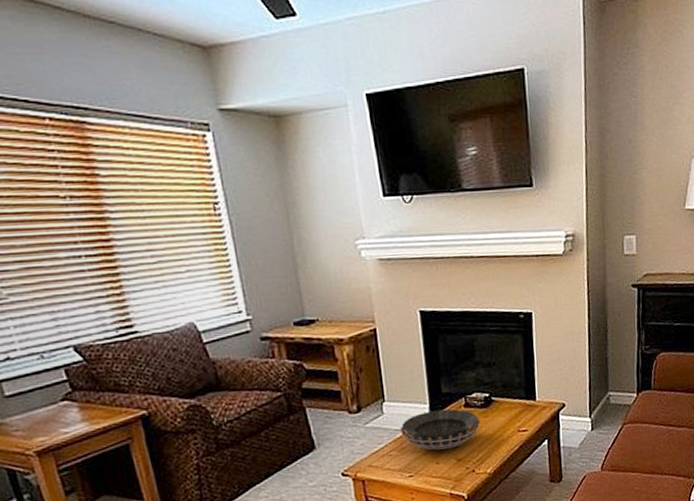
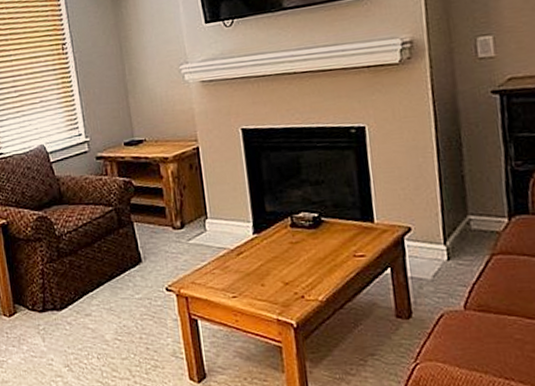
decorative bowl: present [399,409,481,450] -> none [222,228,310,271]

